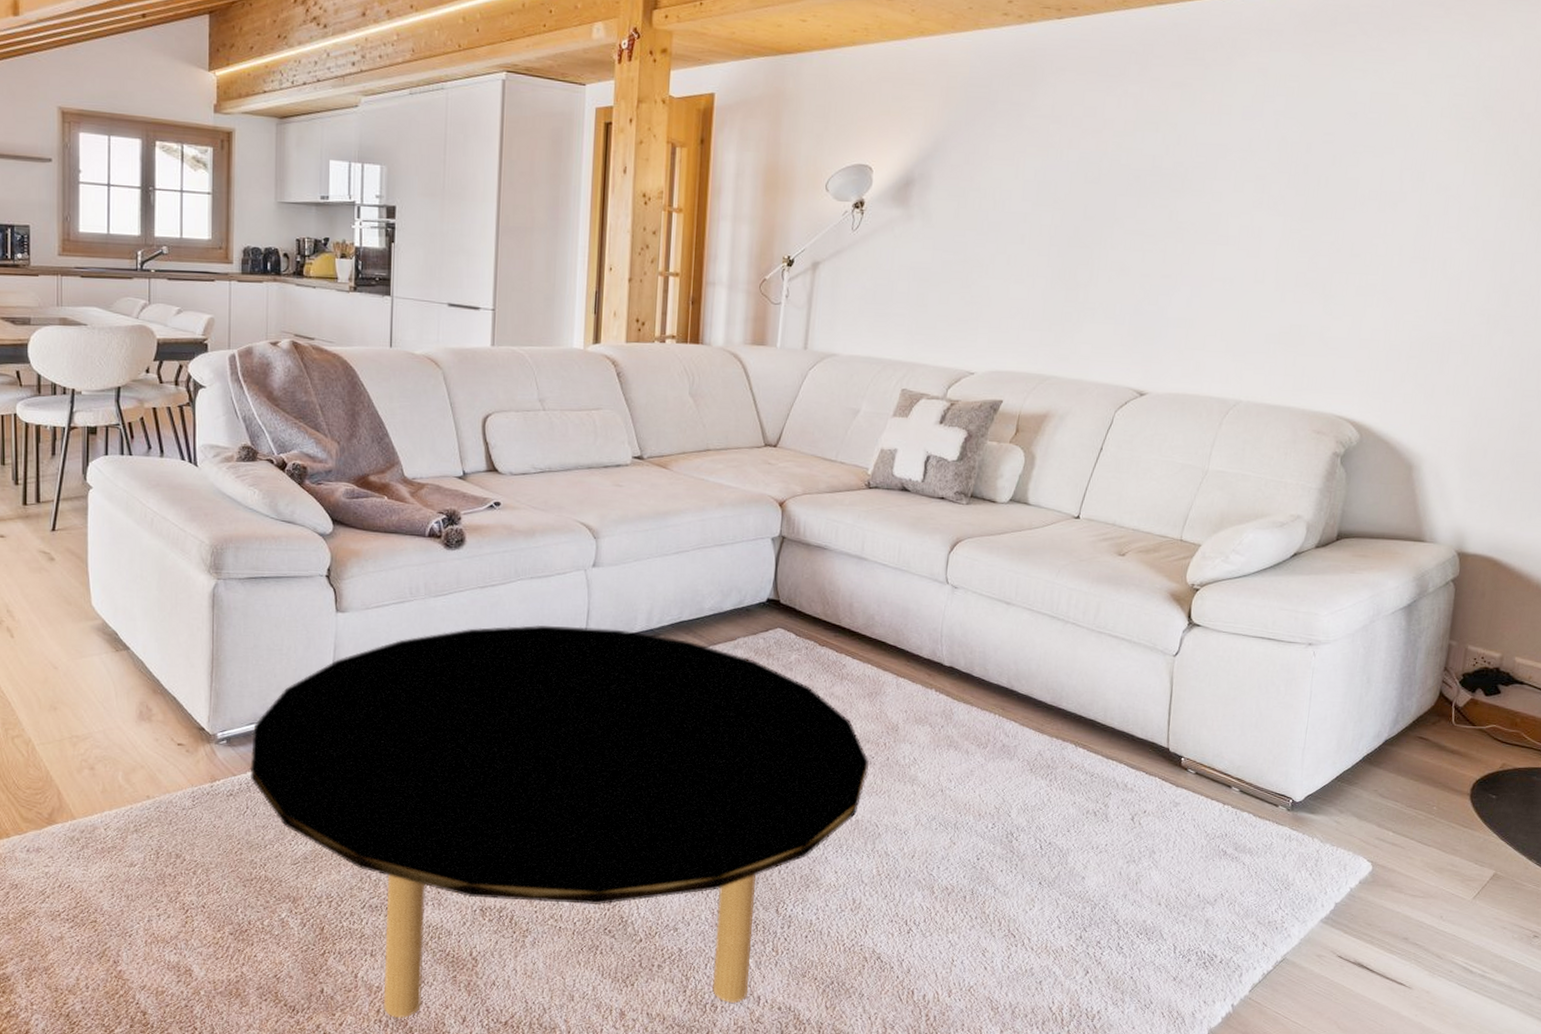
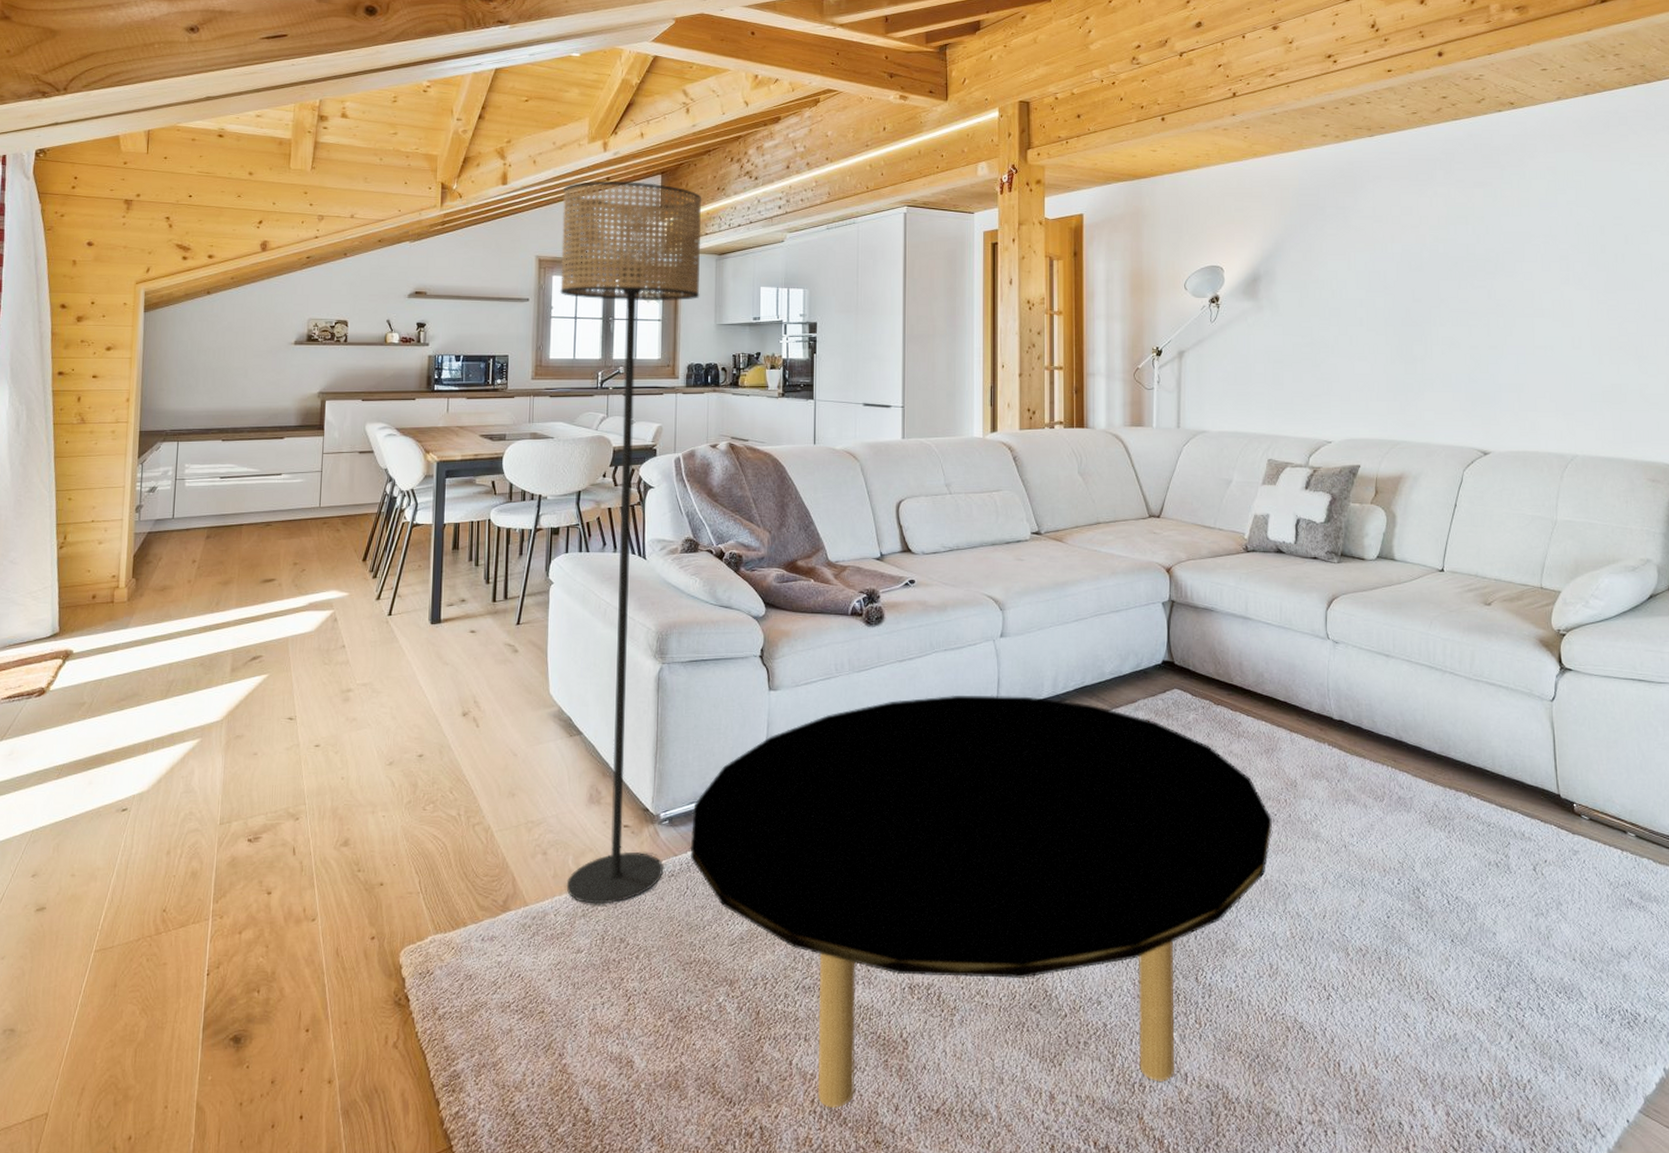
floor lamp: none [88,17,260,821] -> present [559,180,702,904]

